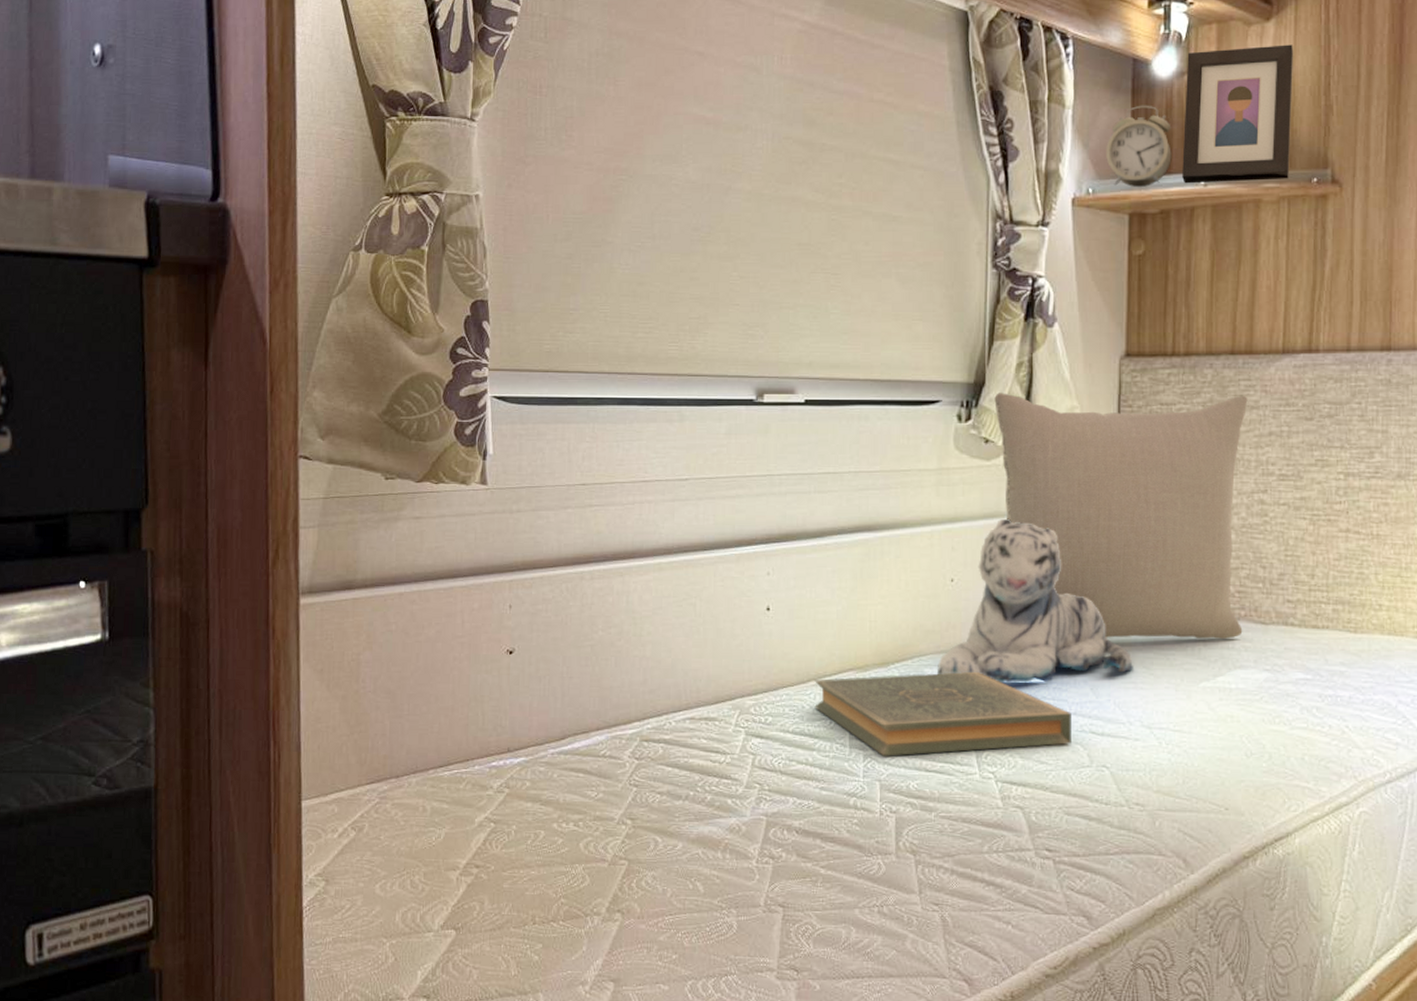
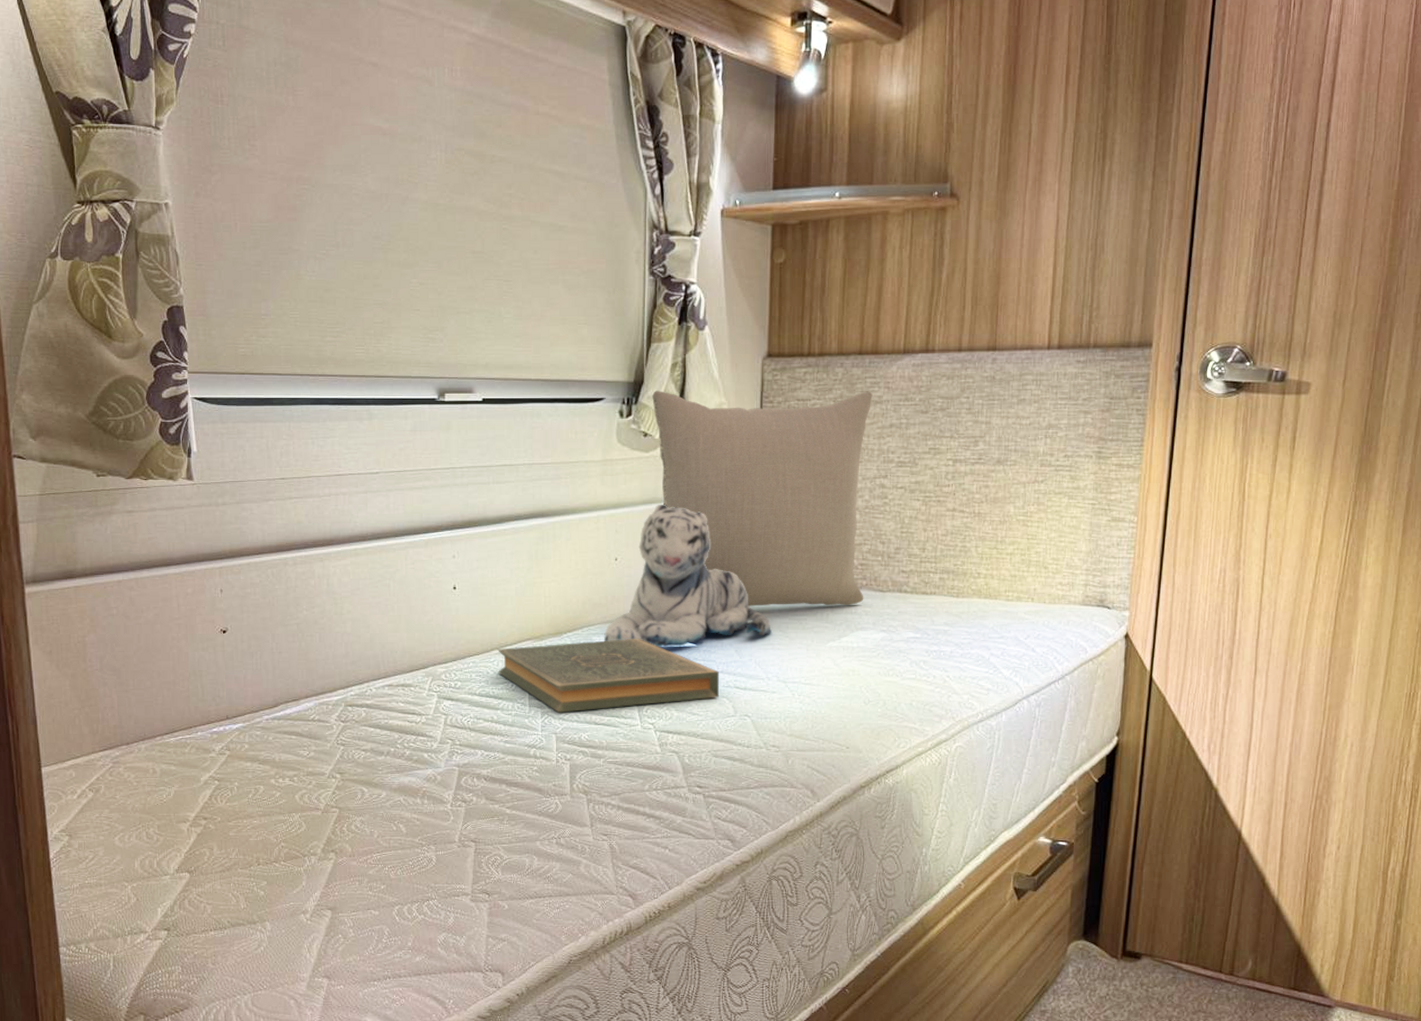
alarm clock: present [1106,105,1172,188] -> none [752,120,811,200]
picture frame: present [1182,44,1294,184] -> none [819,64,921,196]

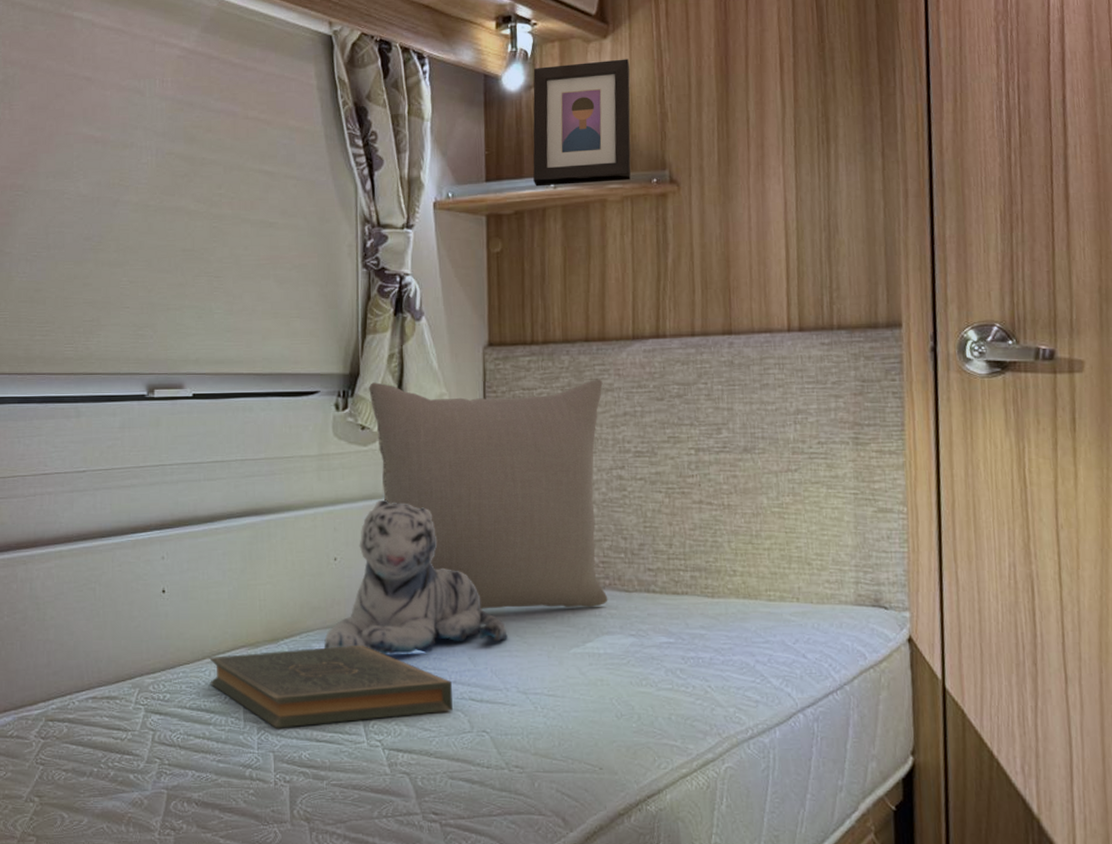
picture frame: none [819,64,921,196] -> present [533,59,631,187]

